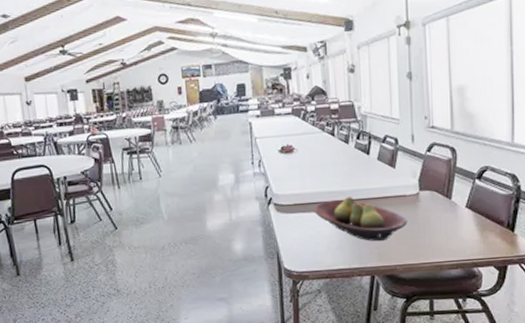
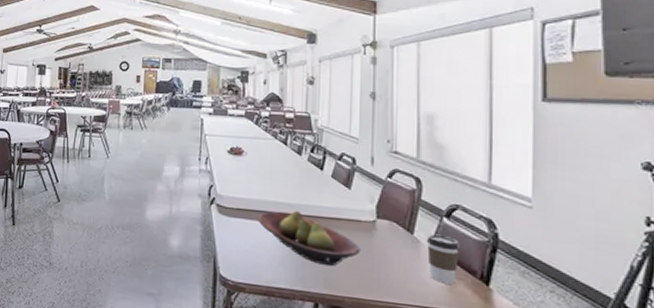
coffee cup: none [462,195,490,237] -> present [426,234,459,284]

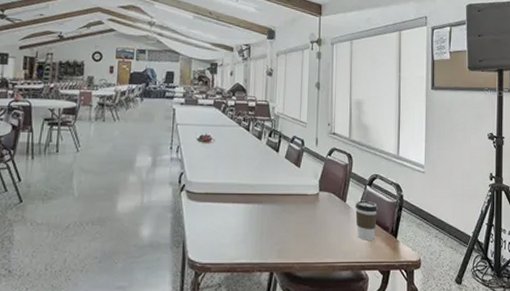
fruit bowl: present [258,210,361,267] -> none [223,190,307,238]

